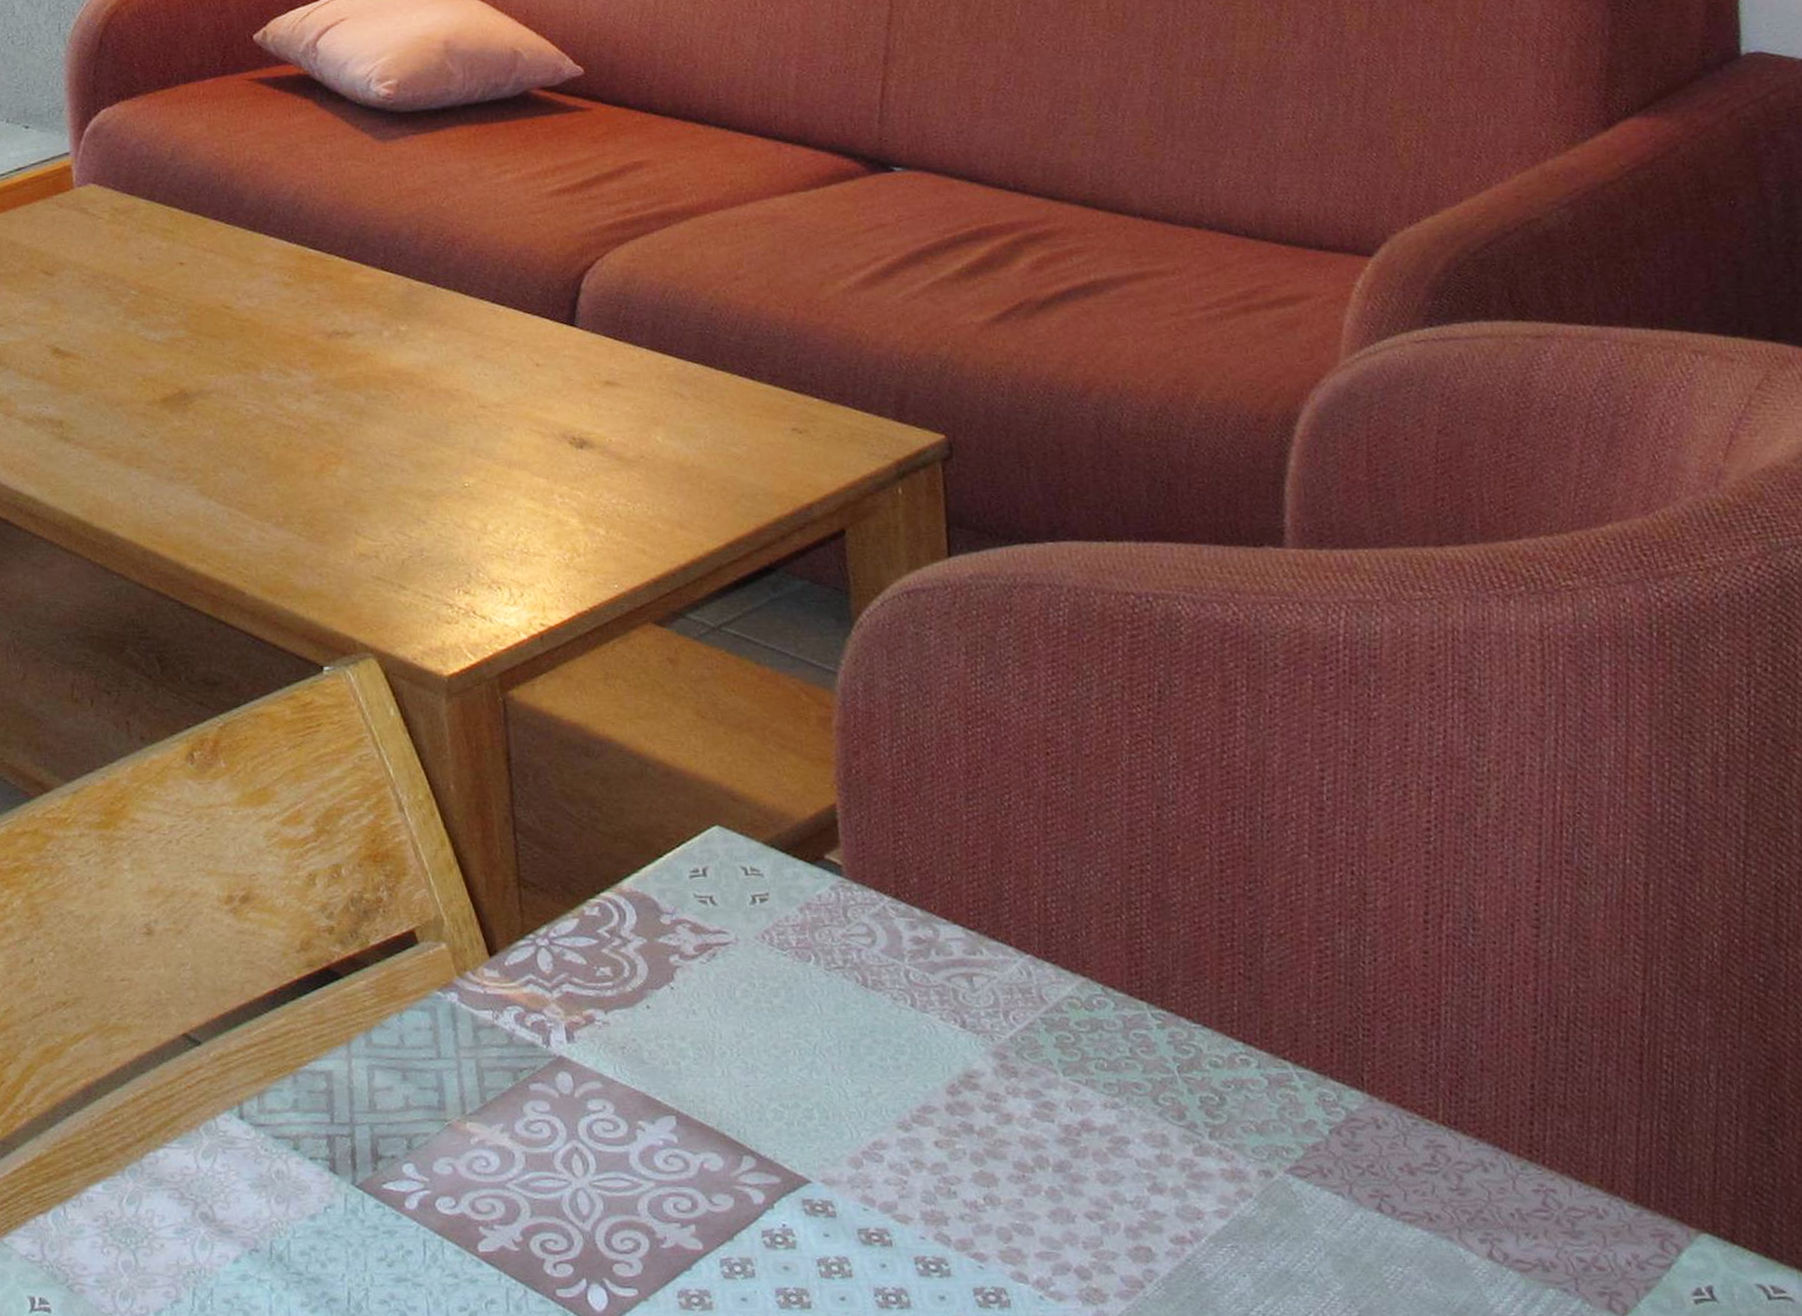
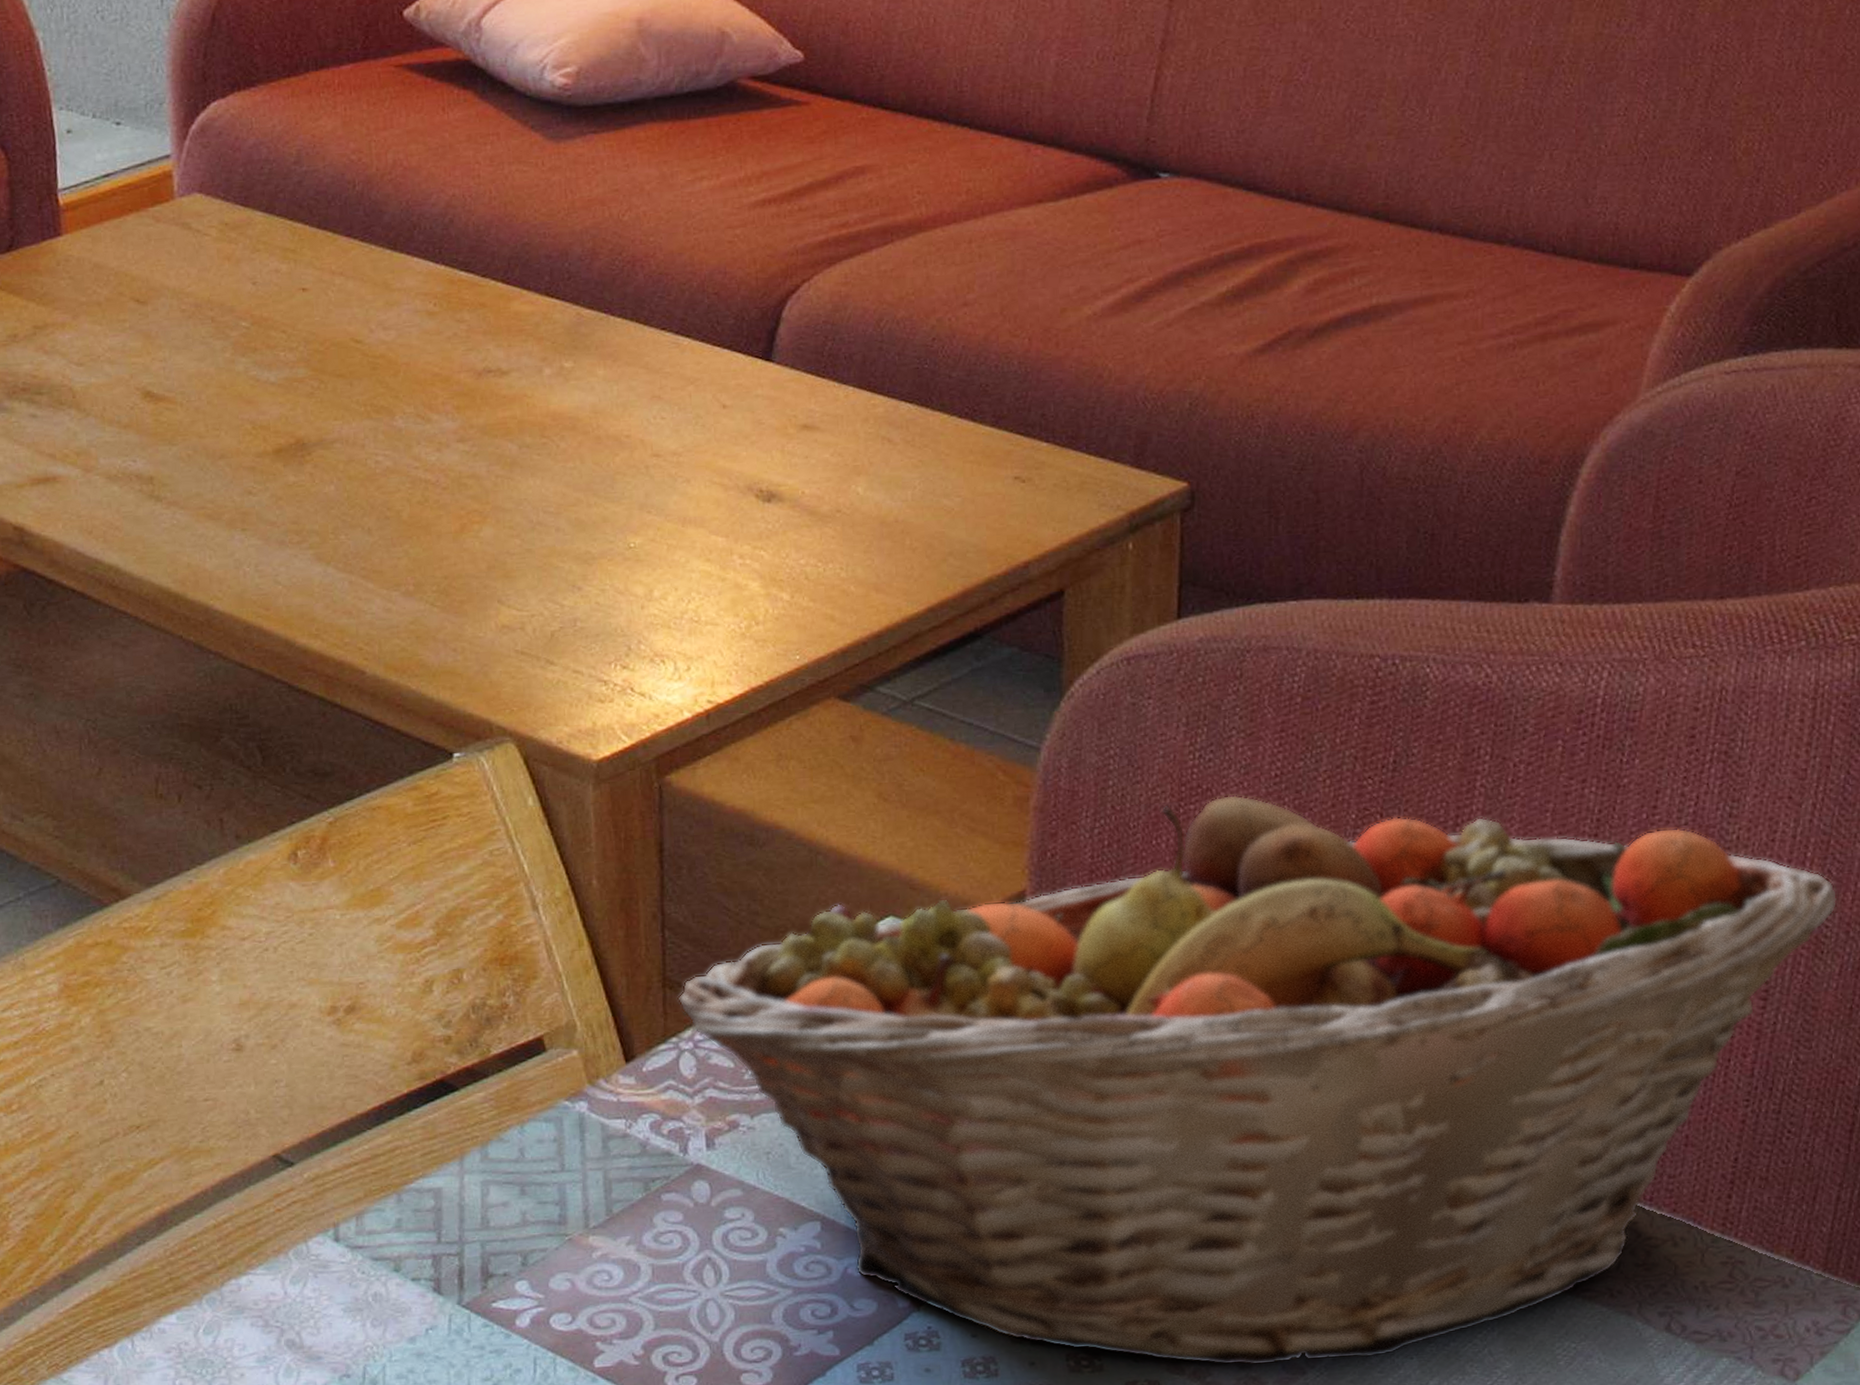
fruit basket: none [531,719,1594,1278] -> present [677,794,1838,1367]

